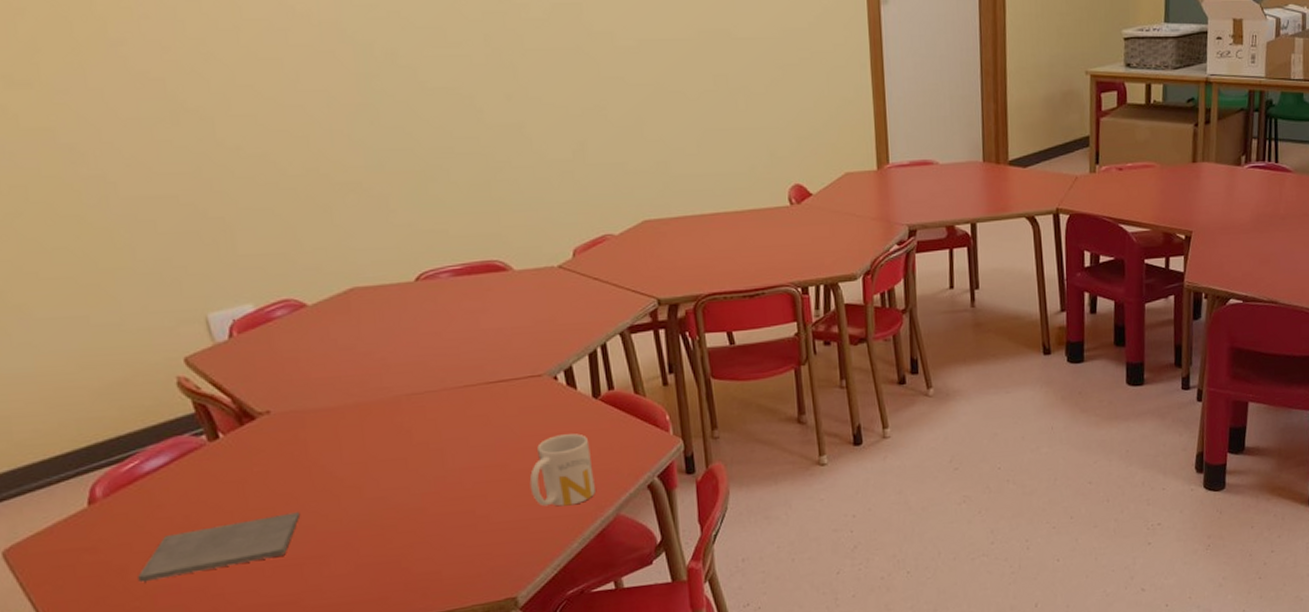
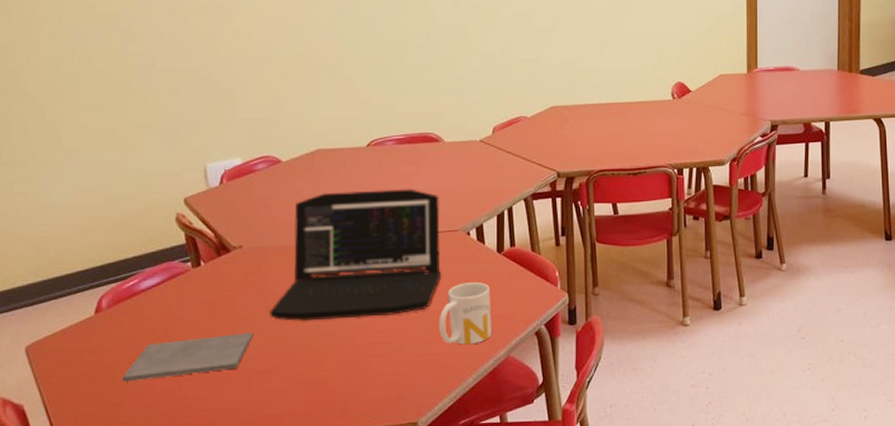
laptop: none [317,329,527,495] -> present [269,189,441,321]

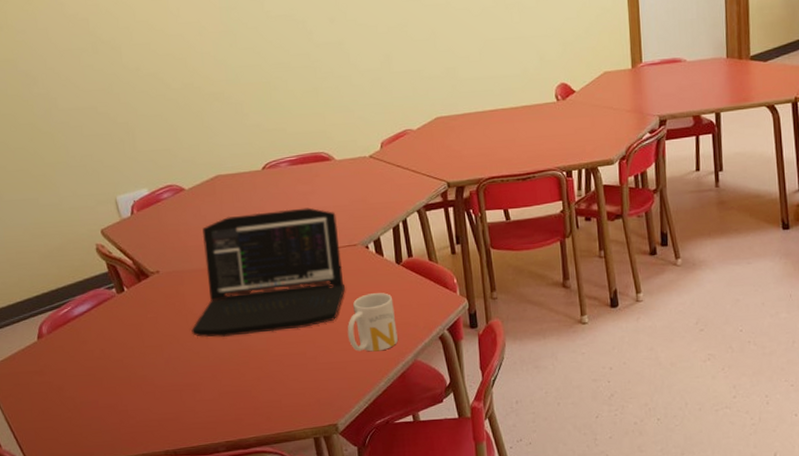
notepad: present [122,332,254,382] -> none [70,349,180,399]

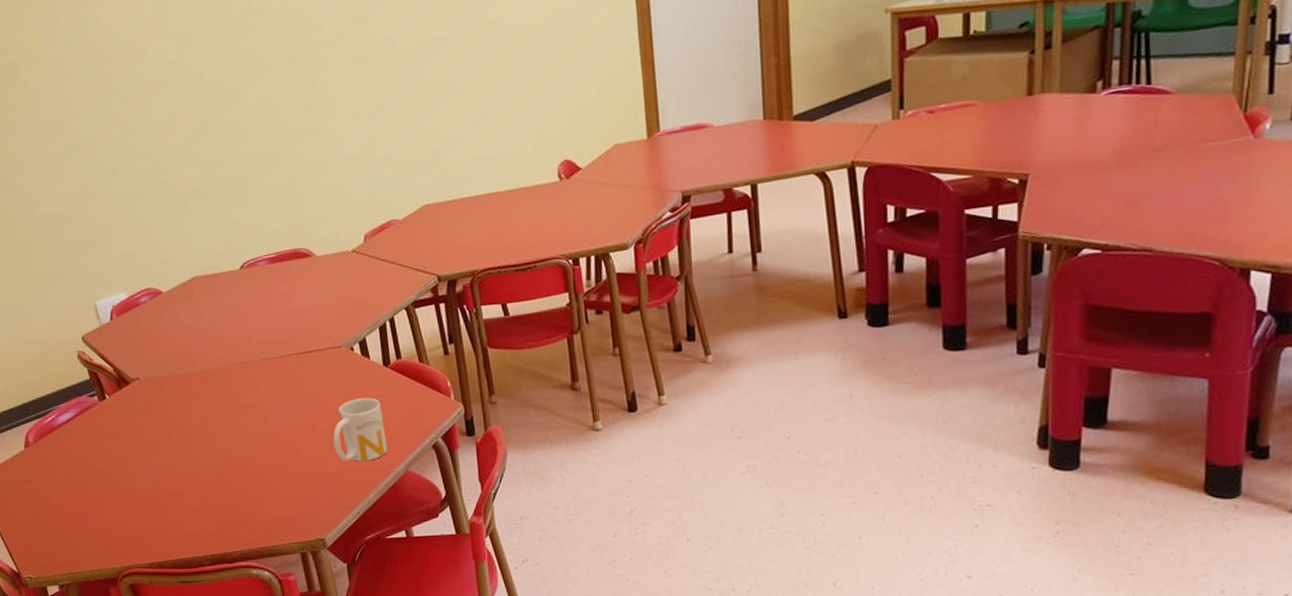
laptop: present [191,207,345,337] -> none [173,307,329,446]

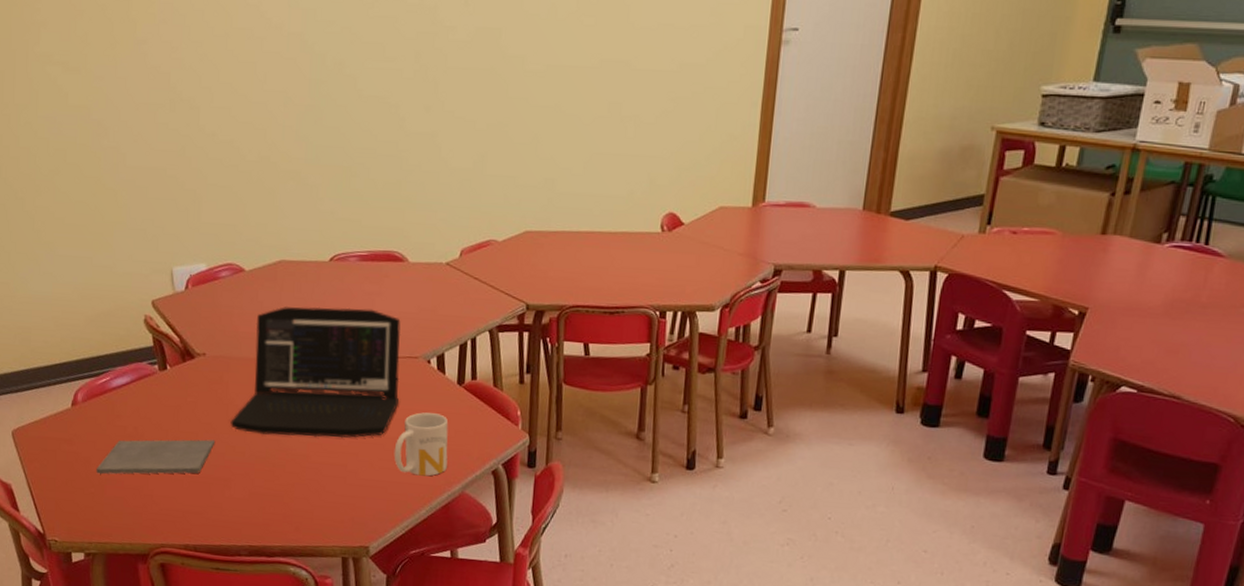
notepad: none [57,459,162,509] -> present [96,439,216,475]
laptop: none [173,307,329,446] -> present [230,307,401,438]

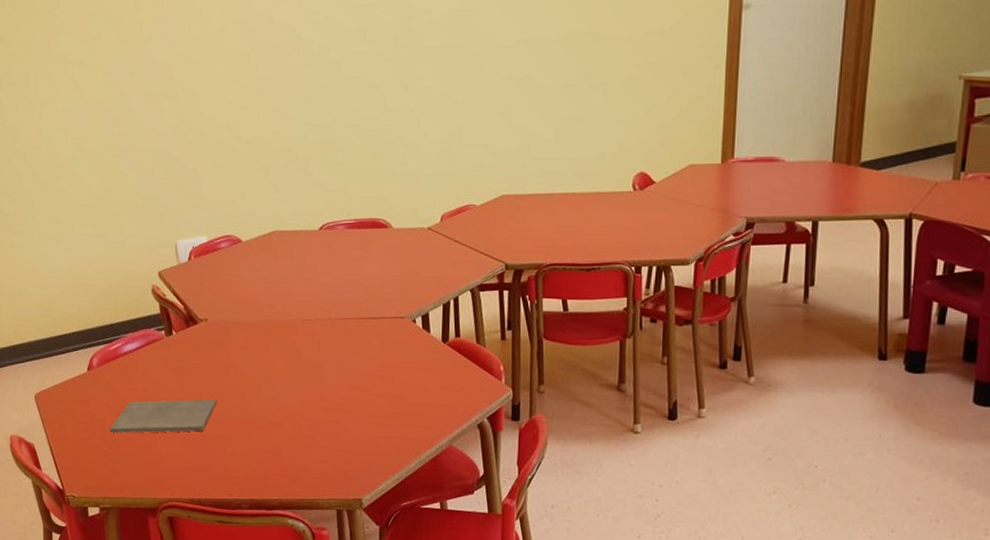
laptop: present [230,307,401,438] -> none [231,272,388,396]
mug: present [394,412,449,476] -> none [383,369,435,431]

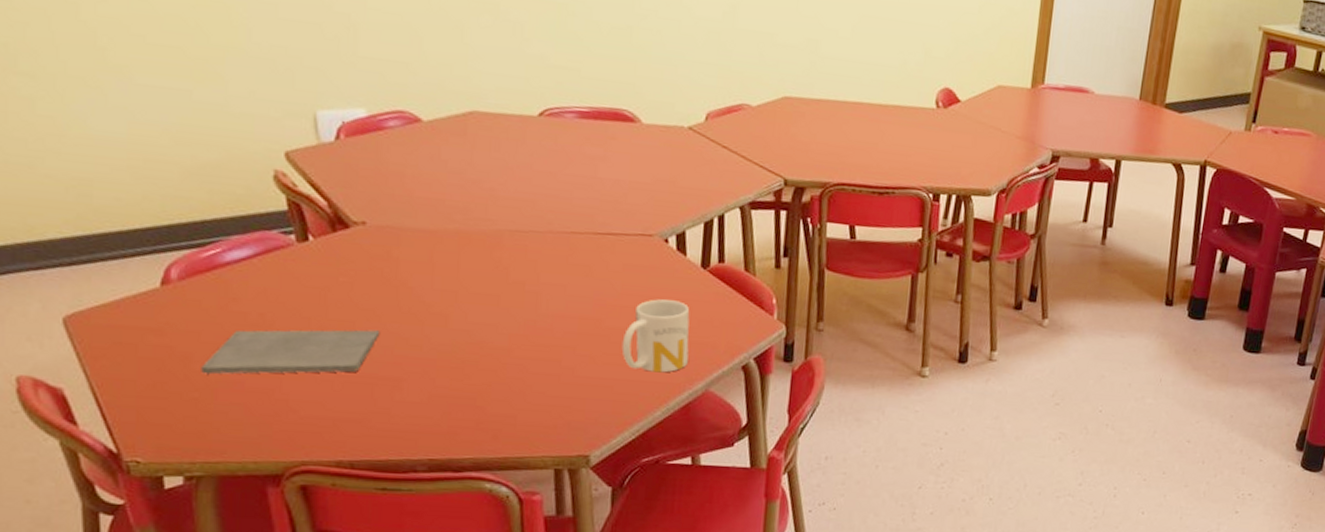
mug: none [383,369,435,431] -> present [621,299,690,373]

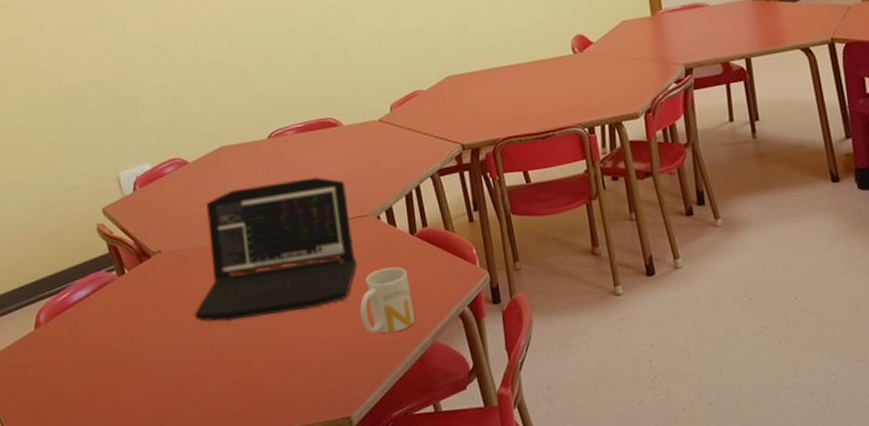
notepad: present [201,329,381,375] -> none [66,336,182,394]
laptop: none [402,168,632,329] -> present [194,177,356,322]

